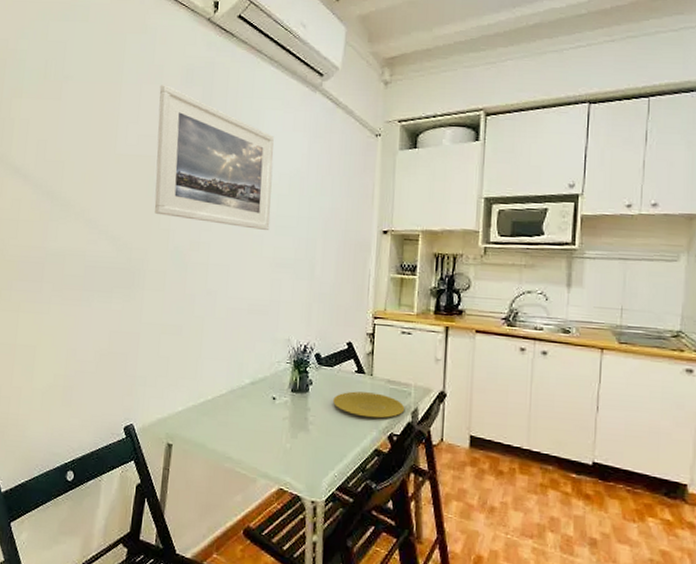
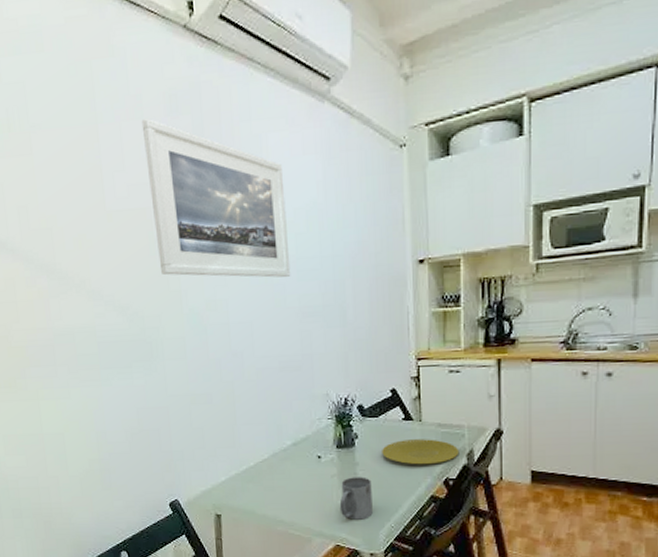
mug: none [287,421,320,466] -> present [339,477,373,520]

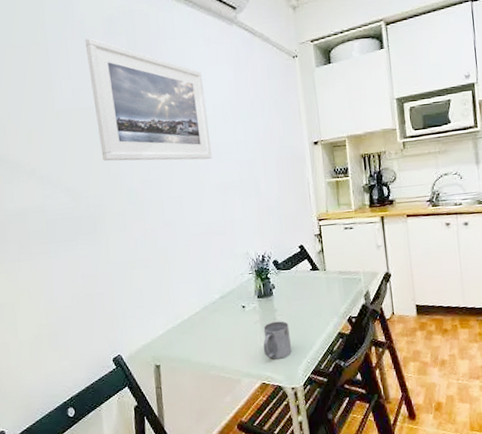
plate: present [382,439,460,465] -> none [295,284,358,307]

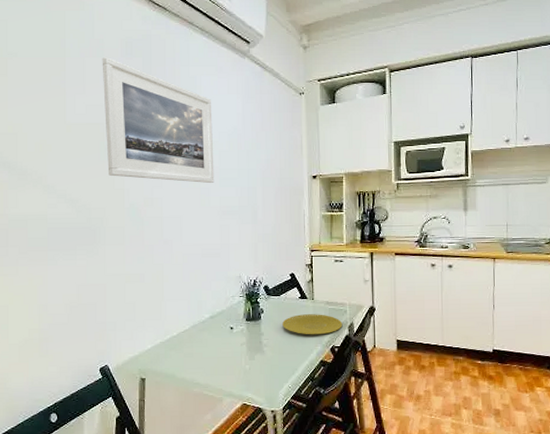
mug: present [263,321,292,359] -> none [247,345,274,382]
plate: none [295,284,358,307] -> present [282,314,343,335]

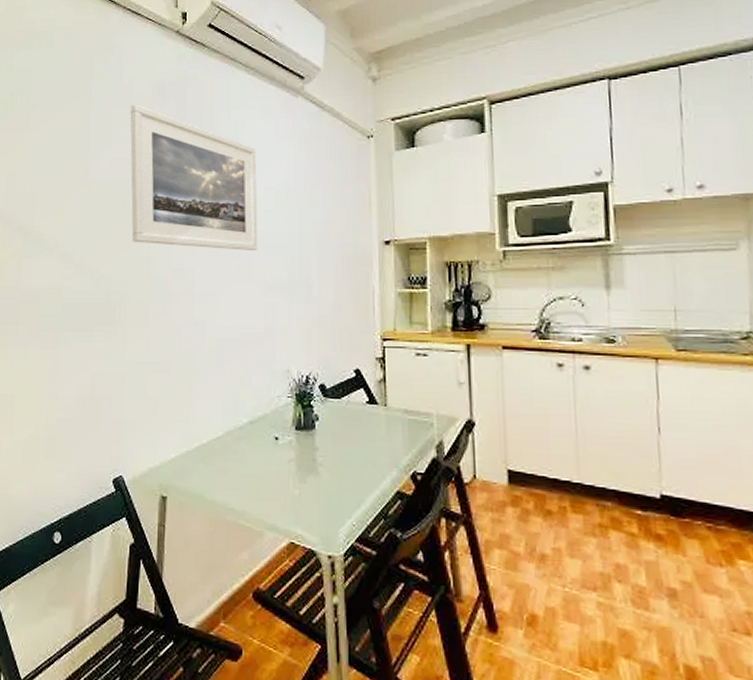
plate: present [282,314,343,335] -> none [344,425,428,455]

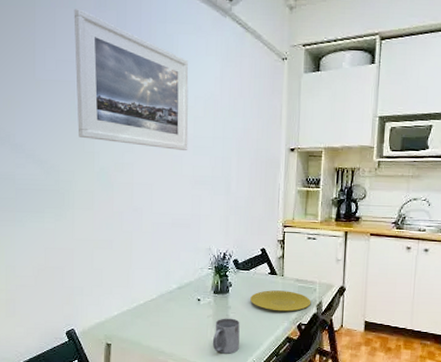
mug: none [296,463,332,514] -> present [212,318,240,354]
plate: none [344,425,428,455] -> present [250,290,311,312]

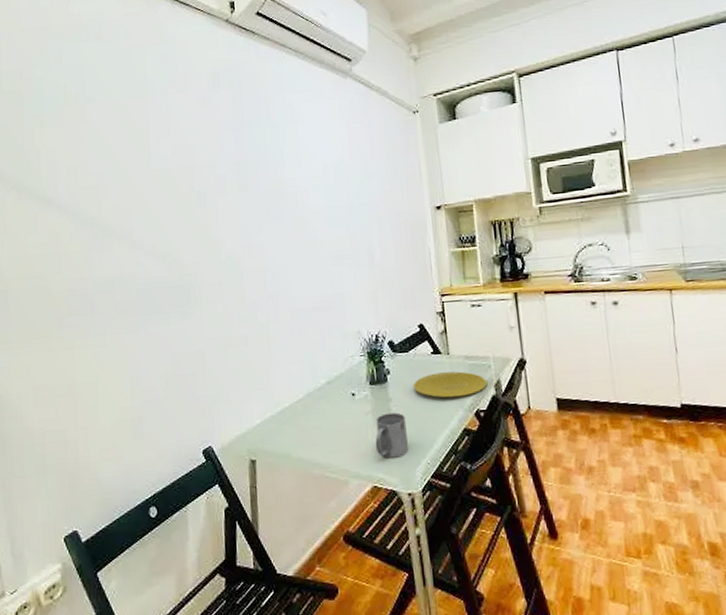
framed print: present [74,8,189,150] -> none [187,91,322,226]

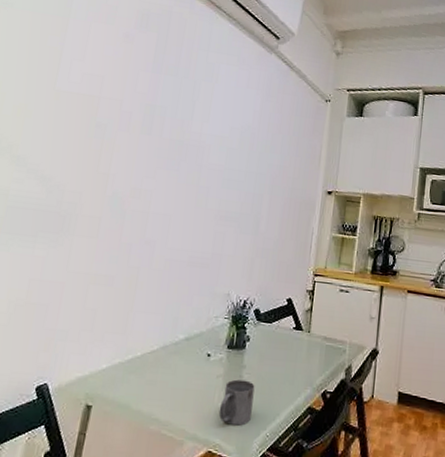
plate: present [414,371,488,398] -> none [269,348,340,376]

